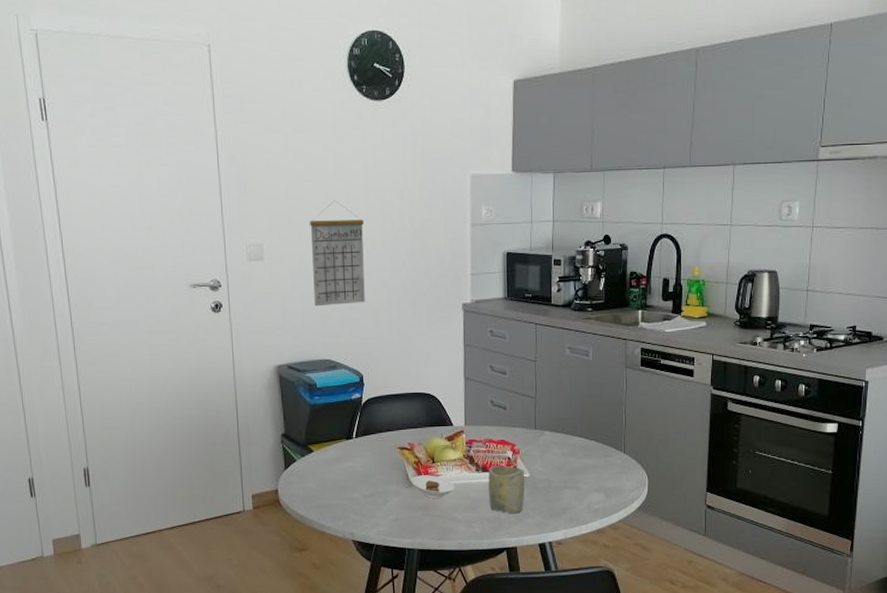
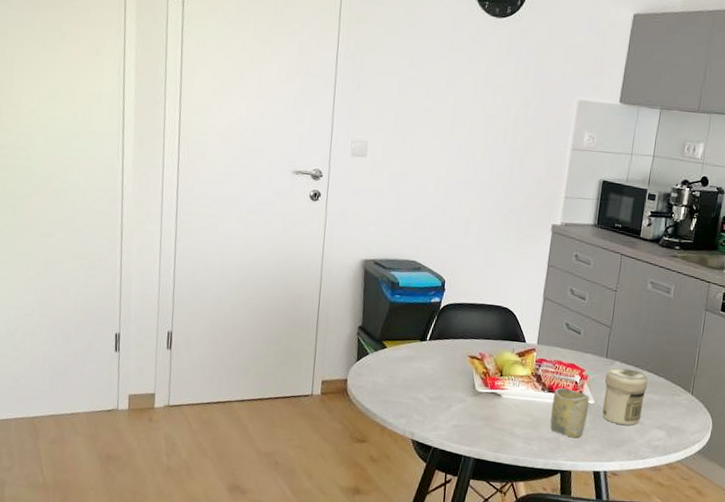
calendar: present [310,200,365,307] -> none [408,108,468,211]
saucer: present [411,475,455,499] -> none [476,386,519,412]
jar: none [536,437,580,493] -> present [602,367,648,426]

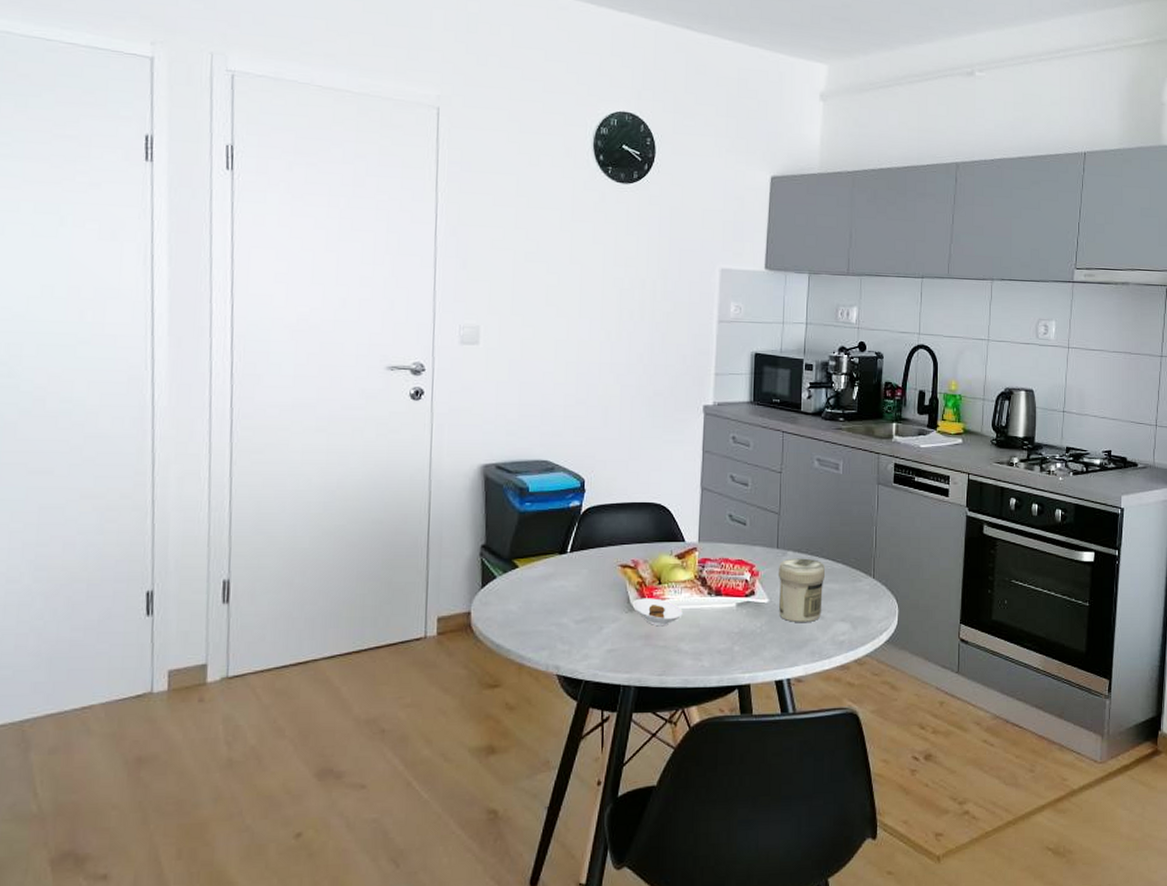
saucer: none [476,386,519,412] -> present [632,598,683,627]
cup: present [550,388,590,439] -> none [721,589,764,646]

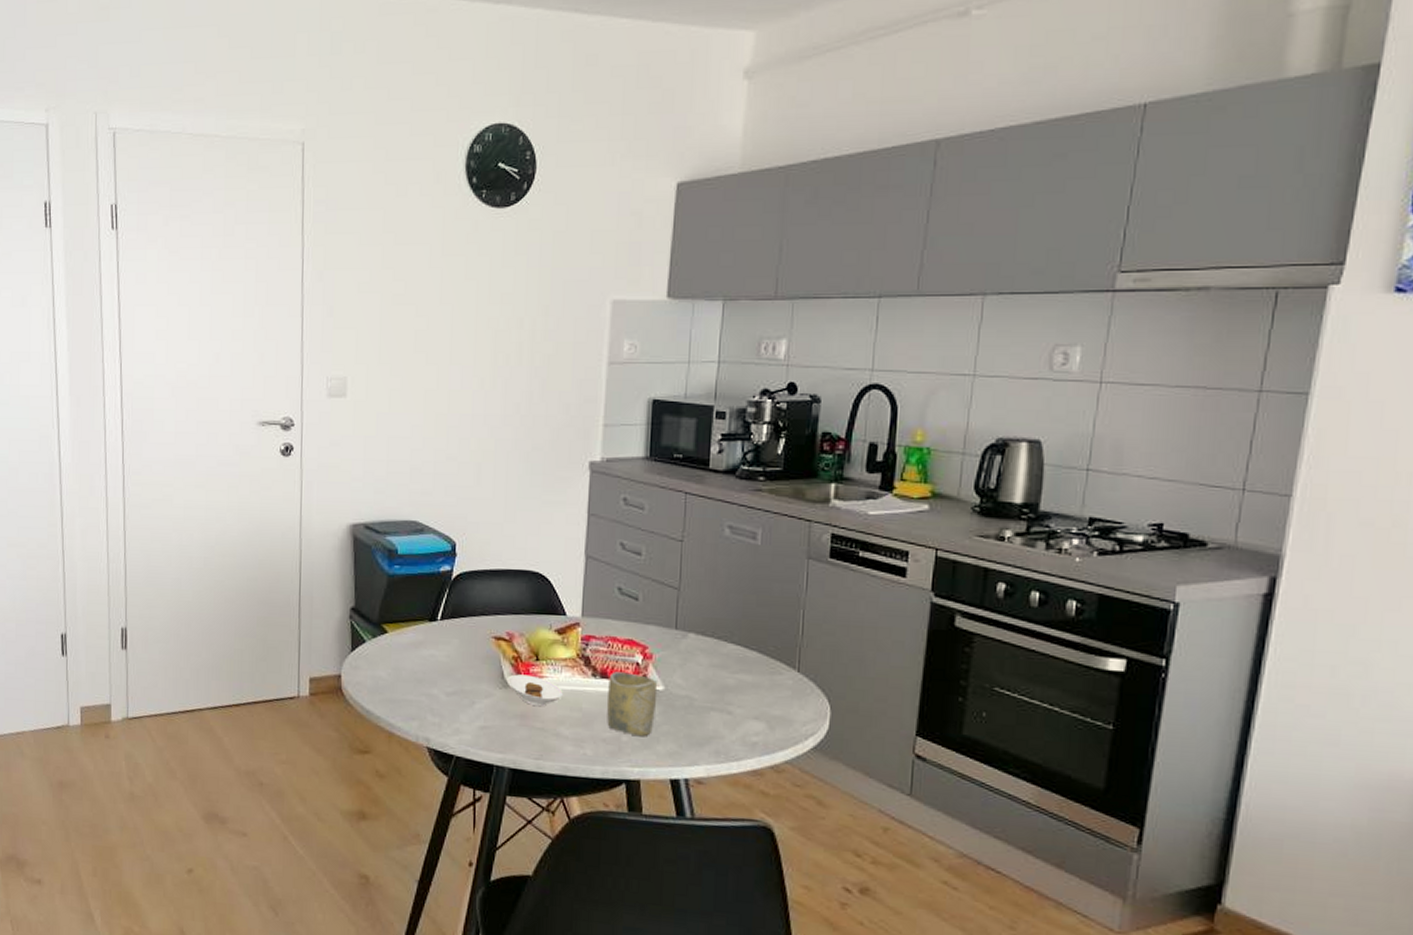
cup: none [721,589,764,646] -> present [607,671,658,737]
jar: present [777,558,826,622] -> none [675,641,736,717]

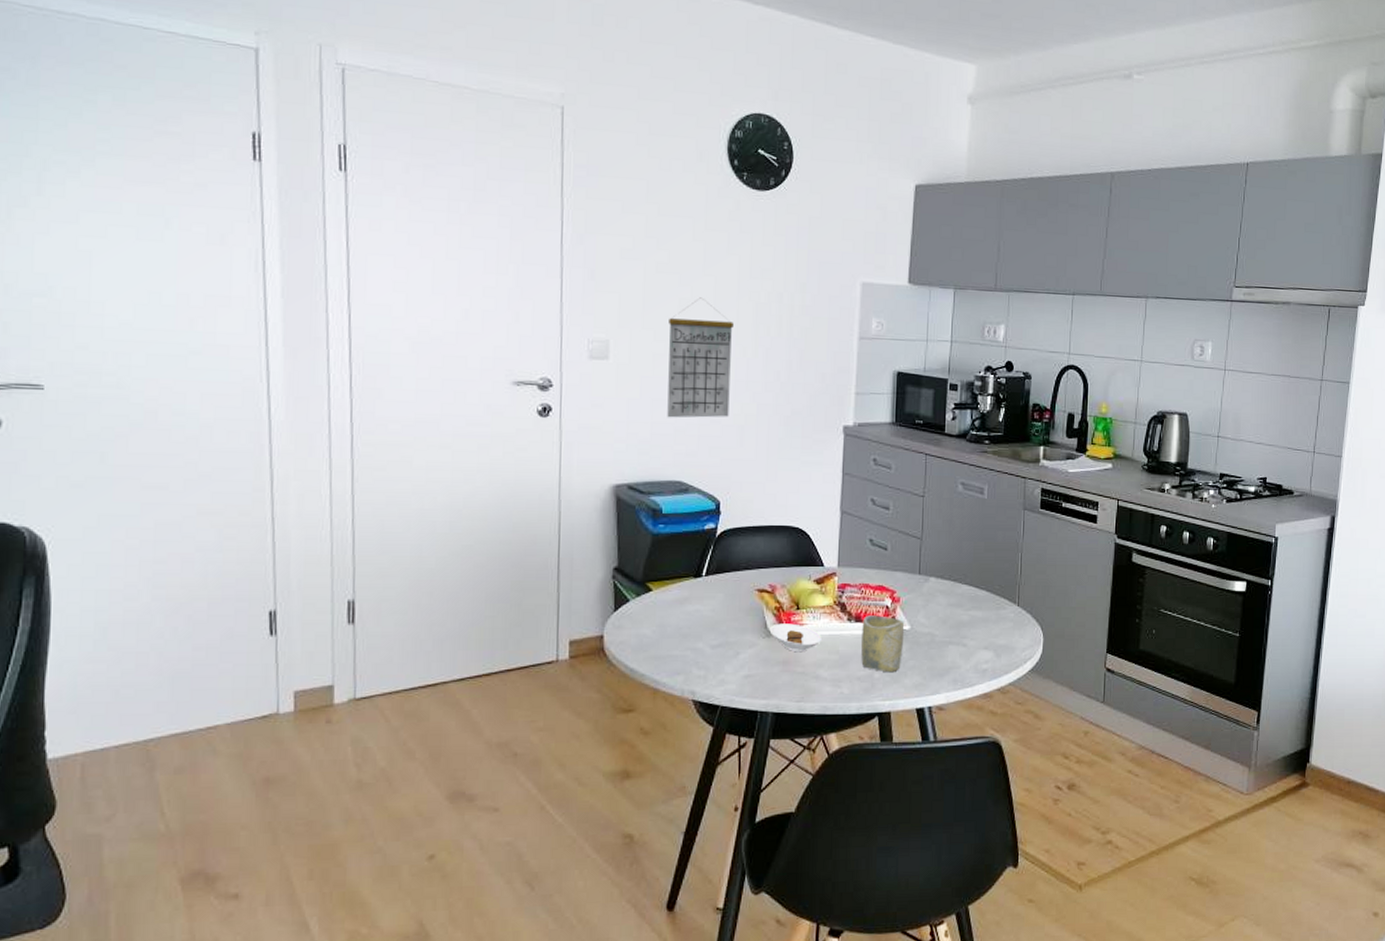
calendar: none [403,328,471,456] -> present [667,297,733,418]

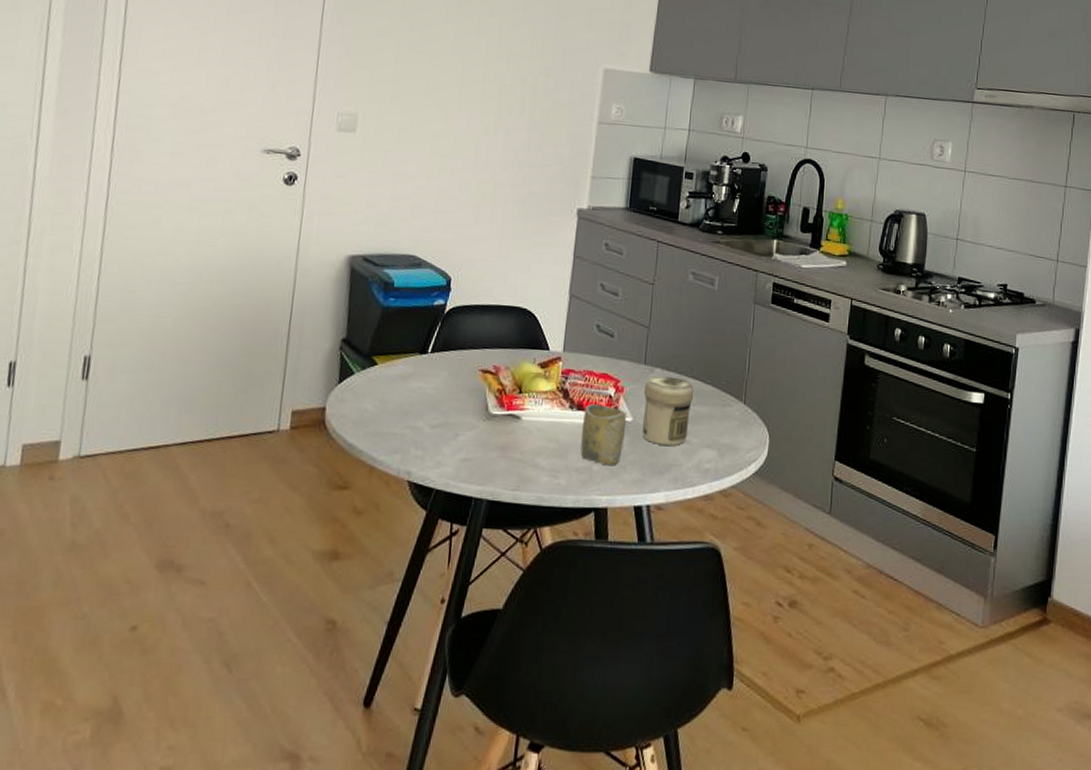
calendar: present [667,297,733,418] -> none [406,76,478,195]
saucer: present [769,623,822,653] -> none [490,406,542,439]
jar: none [919,584,969,649] -> present [642,376,694,446]

